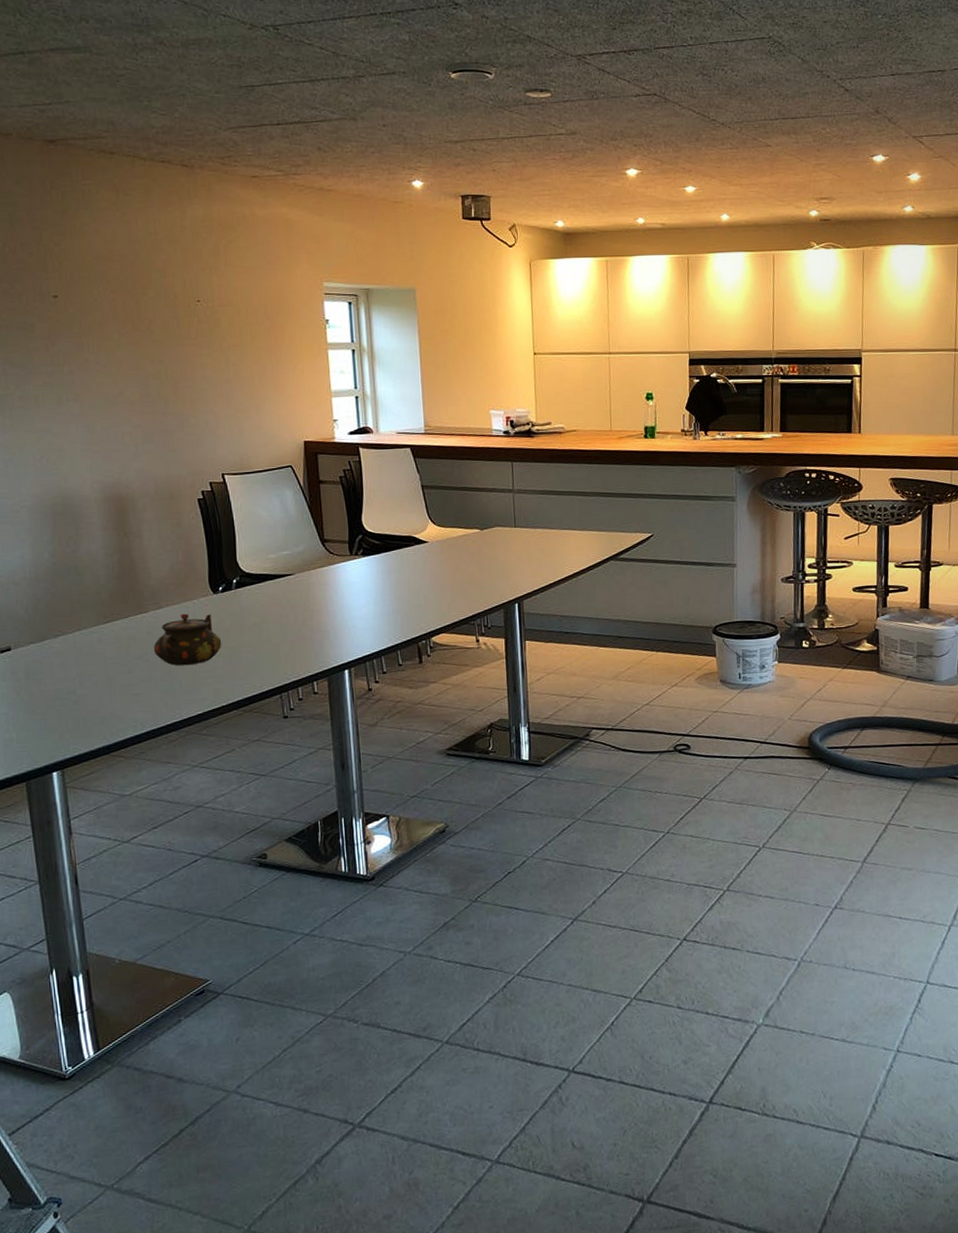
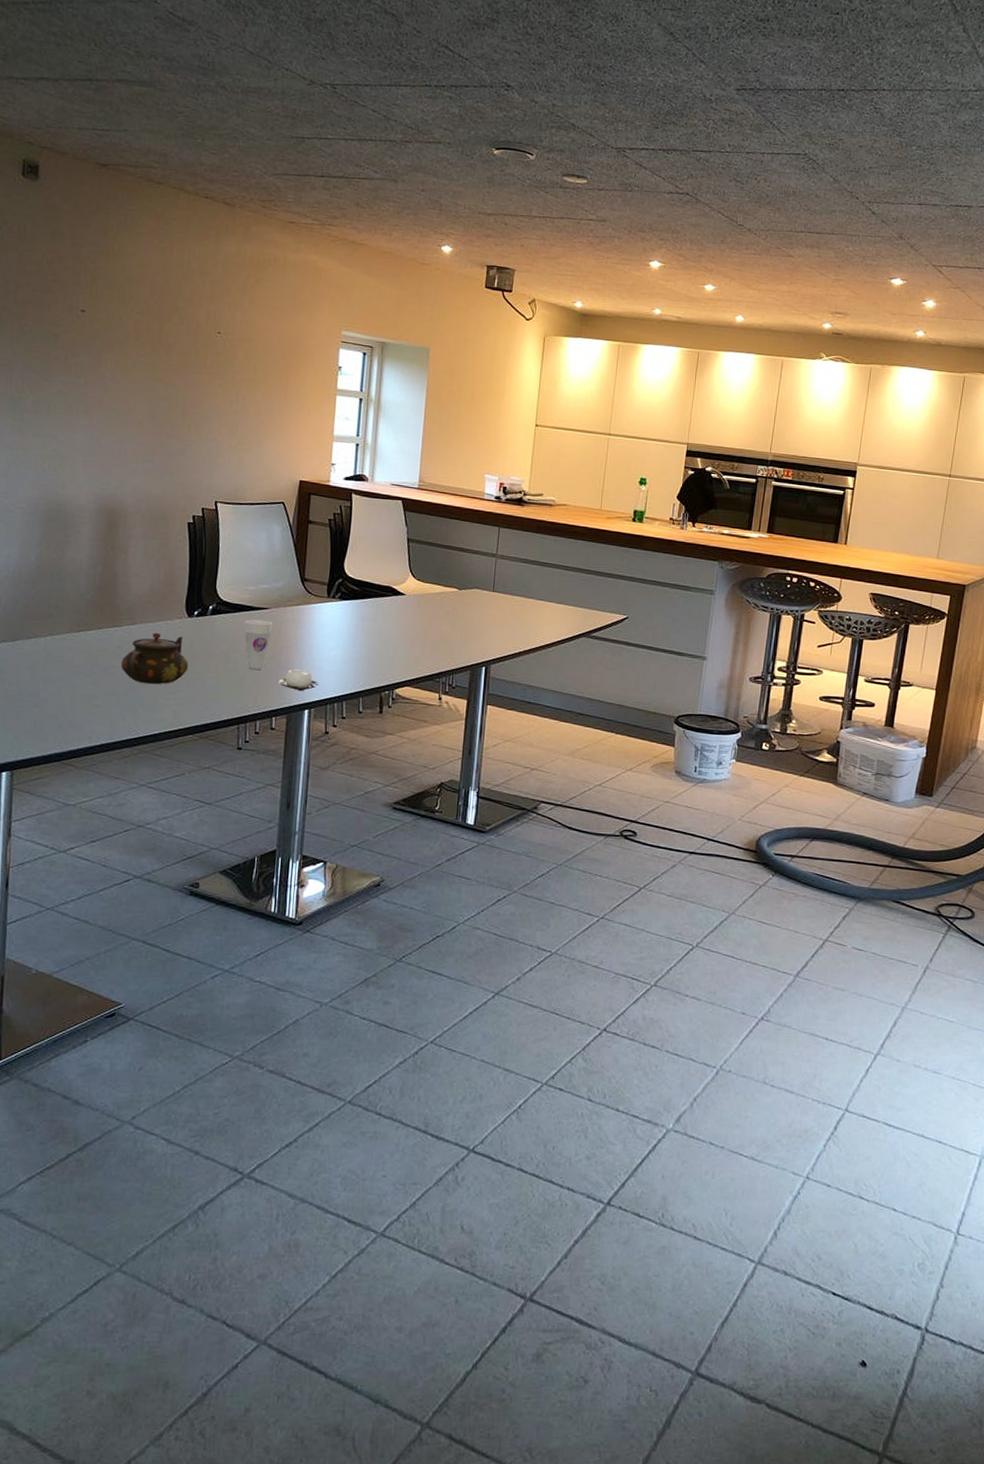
cup: none [271,586,300,638] -> present [244,619,273,670]
cup: none [313,630,355,653] -> present [278,669,319,692]

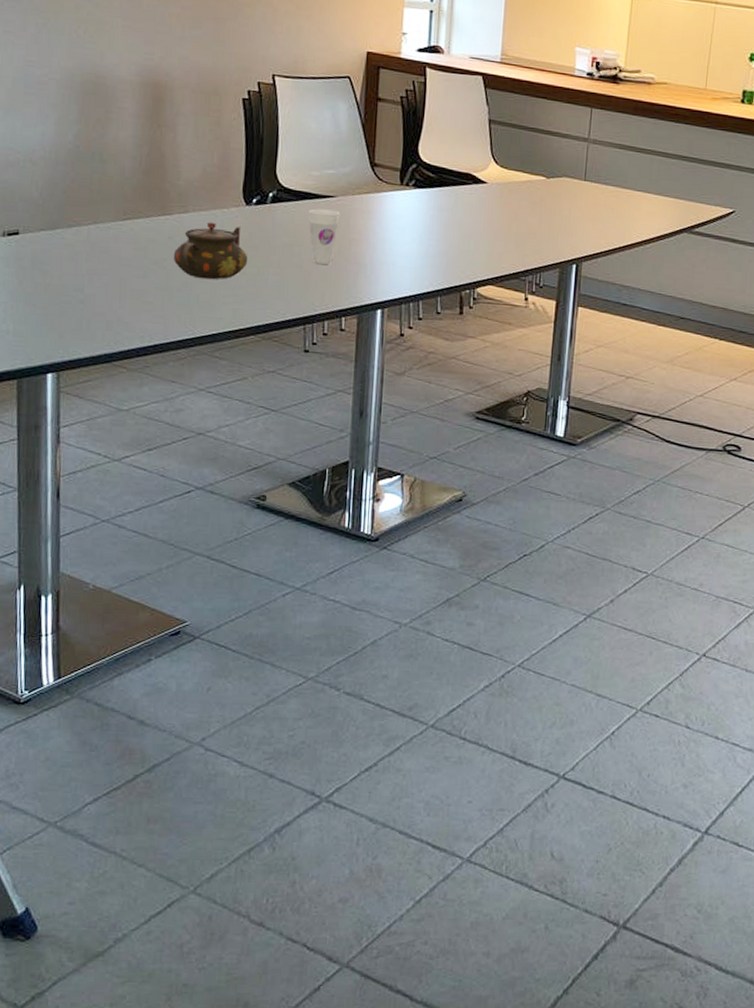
cup: present [278,669,319,692] -> none [347,264,393,290]

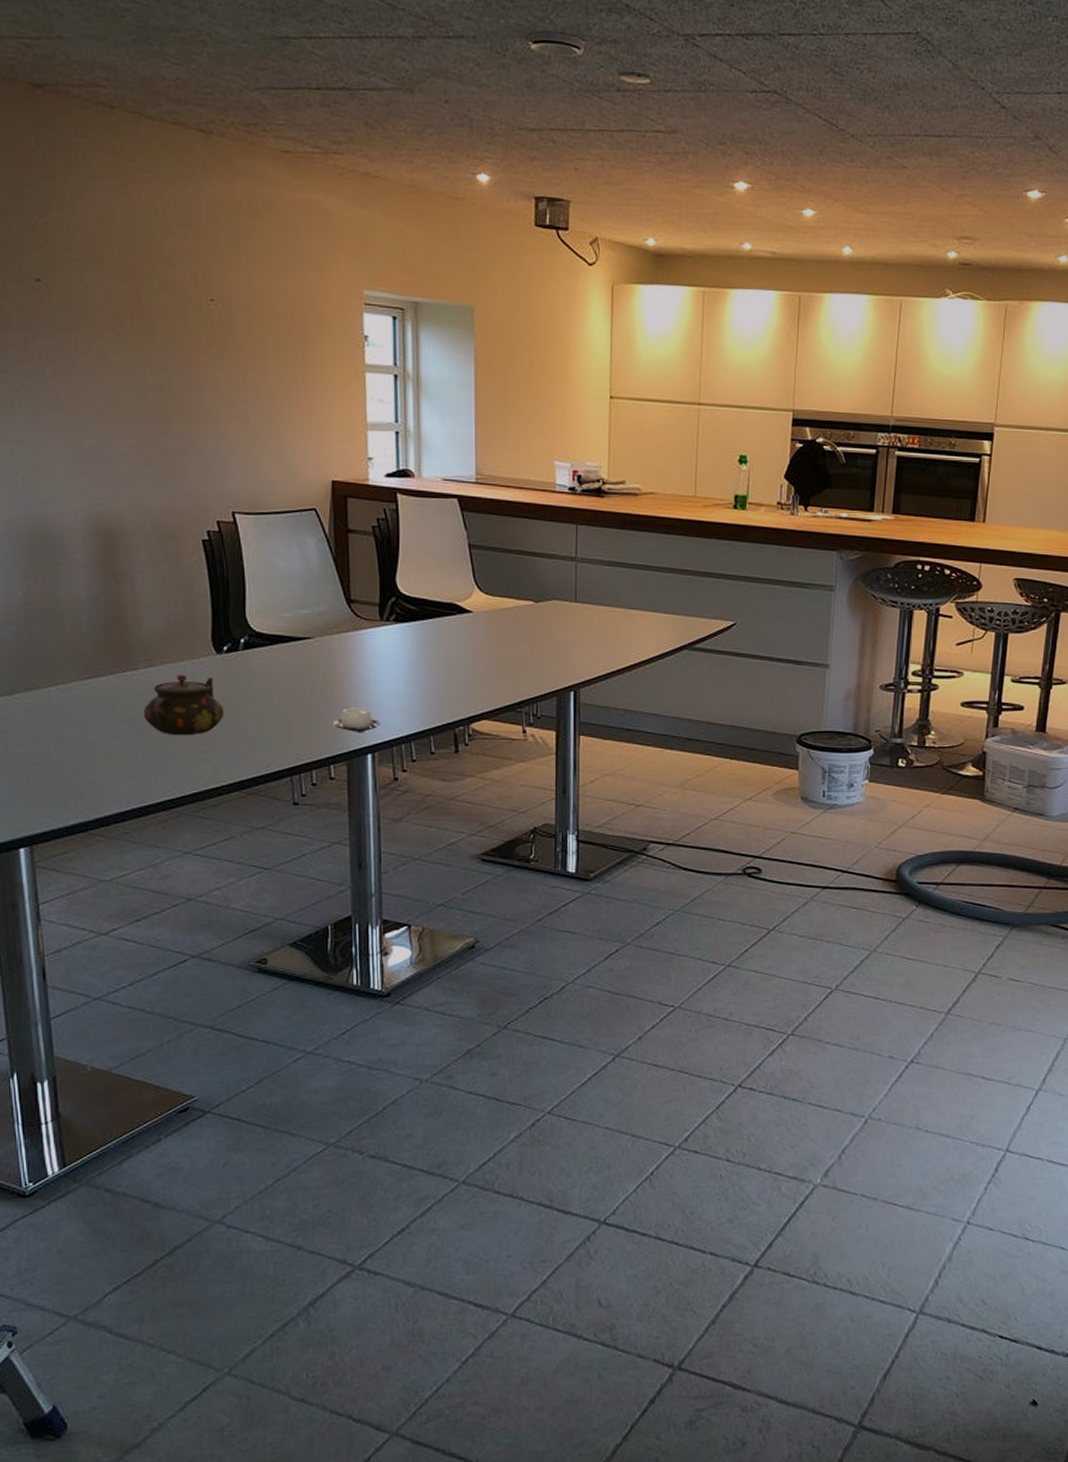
cup: present [308,208,340,265] -> none [285,652,319,712]
cup: none [347,264,393,290] -> present [332,708,381,734]

